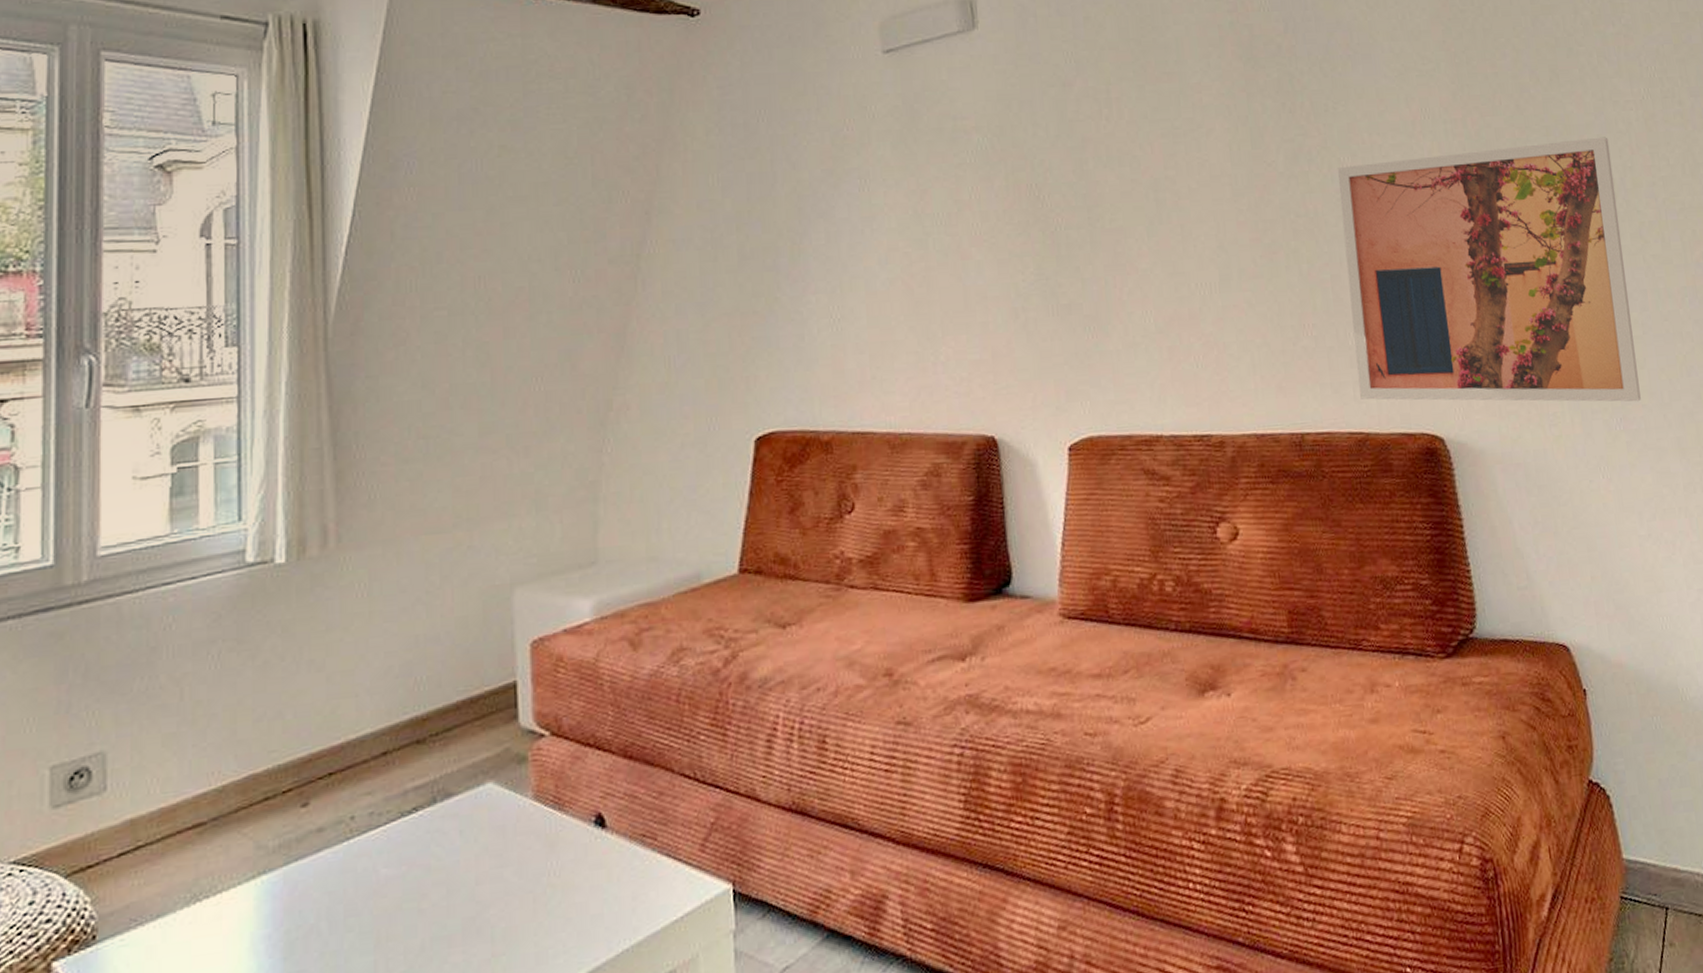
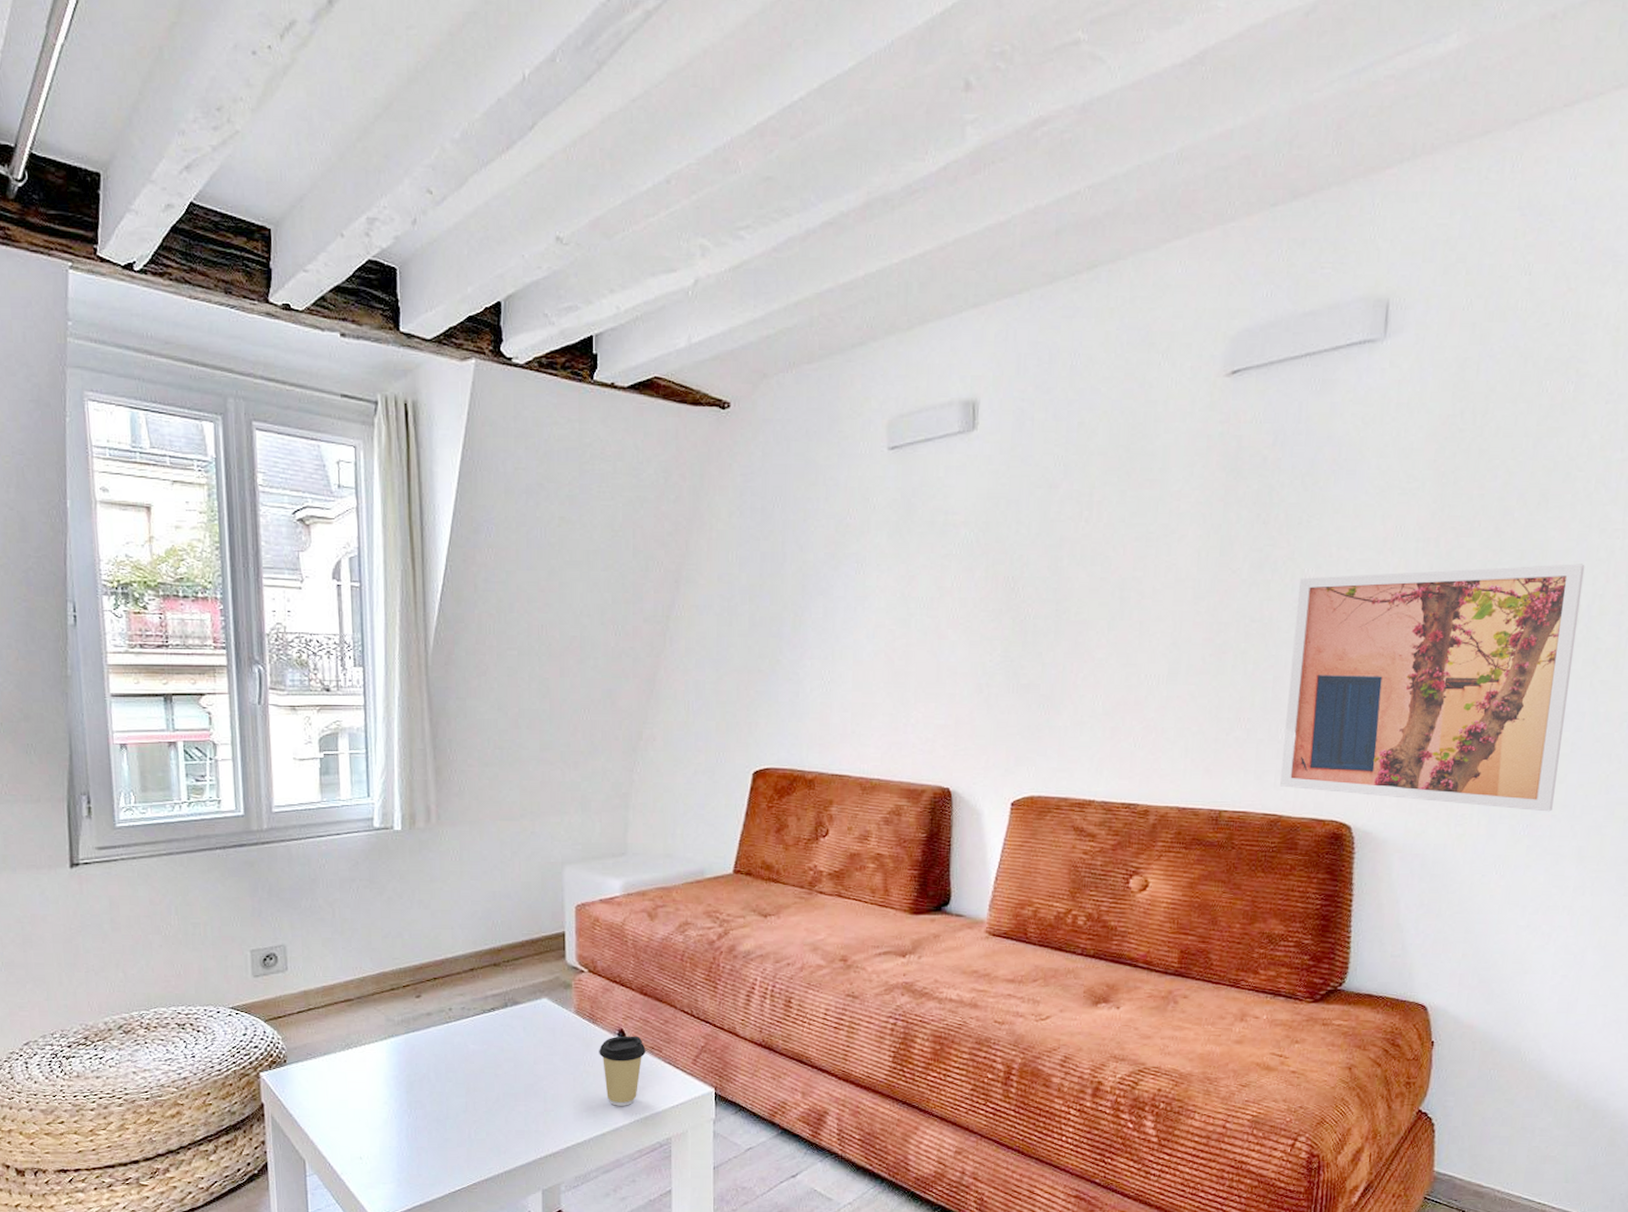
coffee cup: none [568,820,635,933] -> present [599,1036,646,1106]

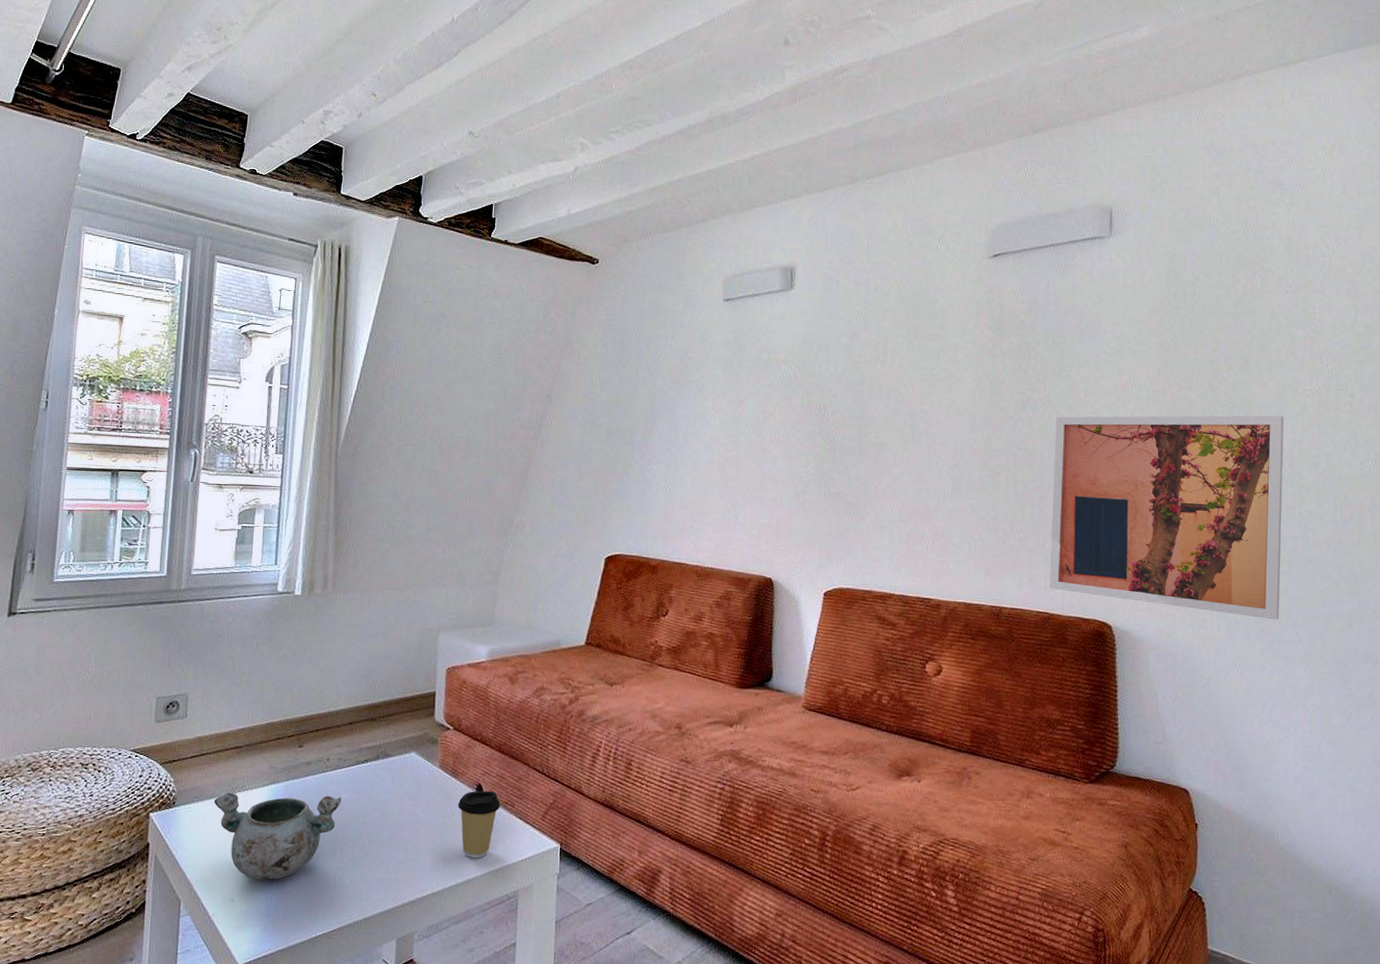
decorative bowl: none [329,1047,469,1137] -> present [214,792,342,881]

